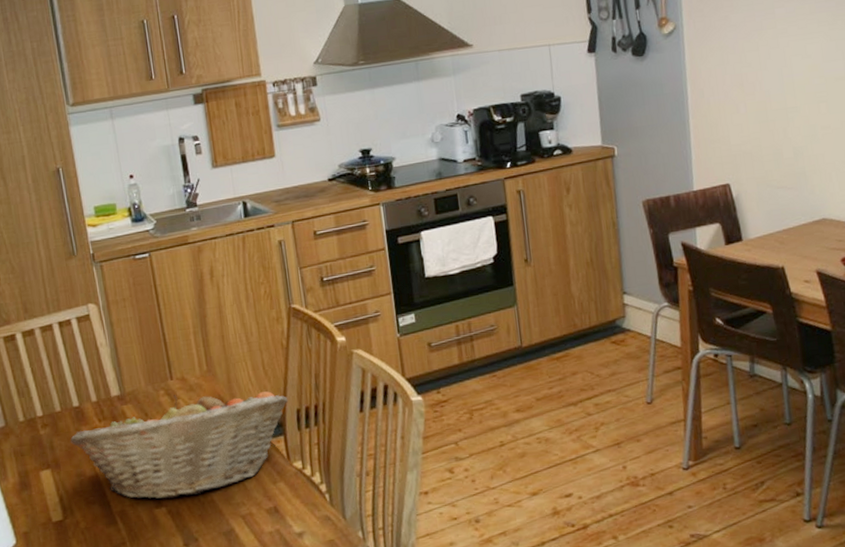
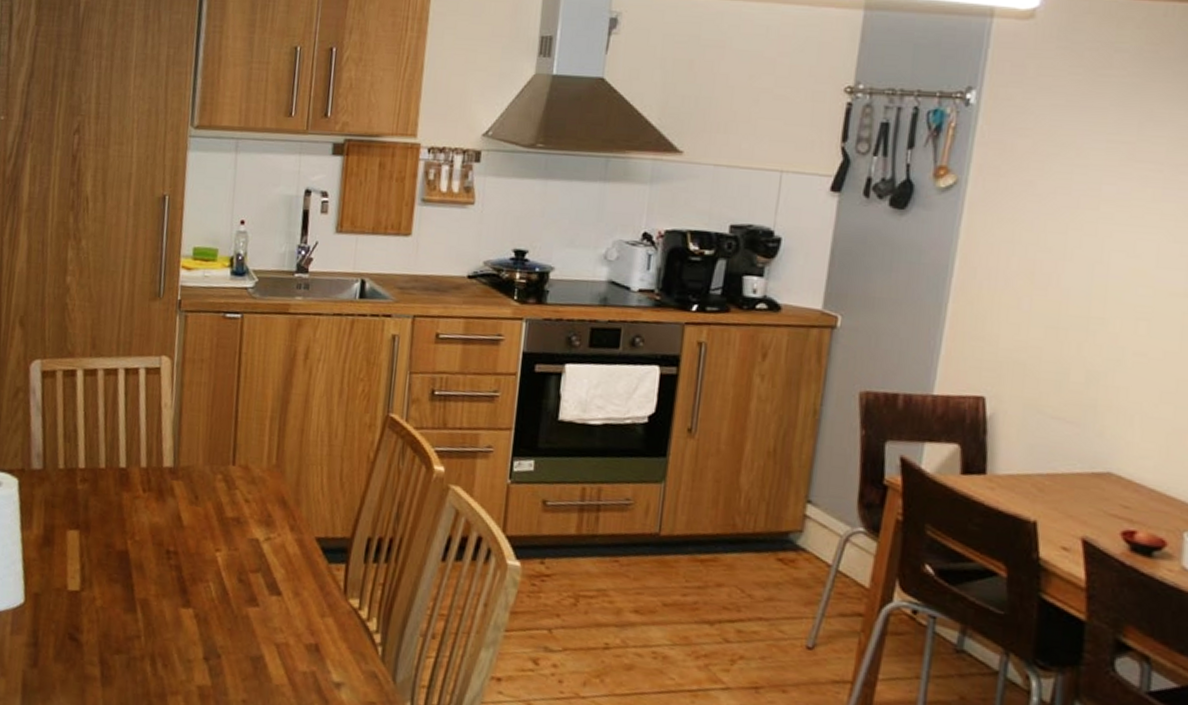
fruit basket: present [70,391,288,499] -> none [106,483,361,606]

